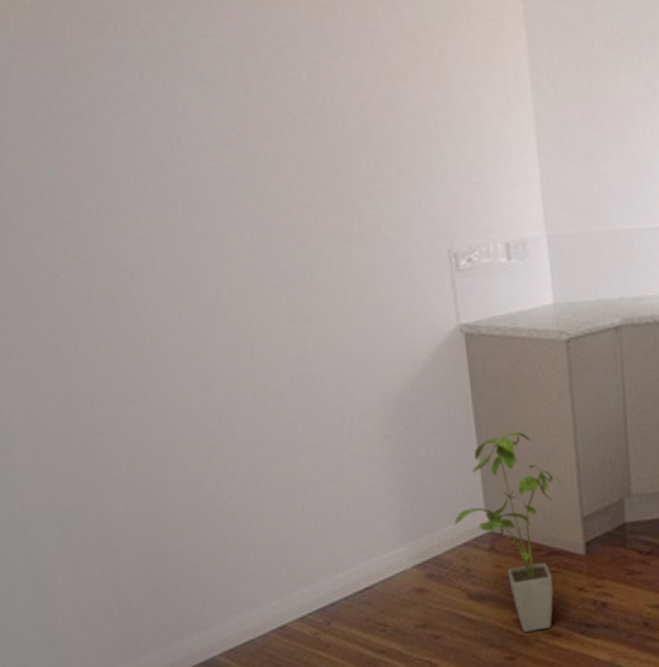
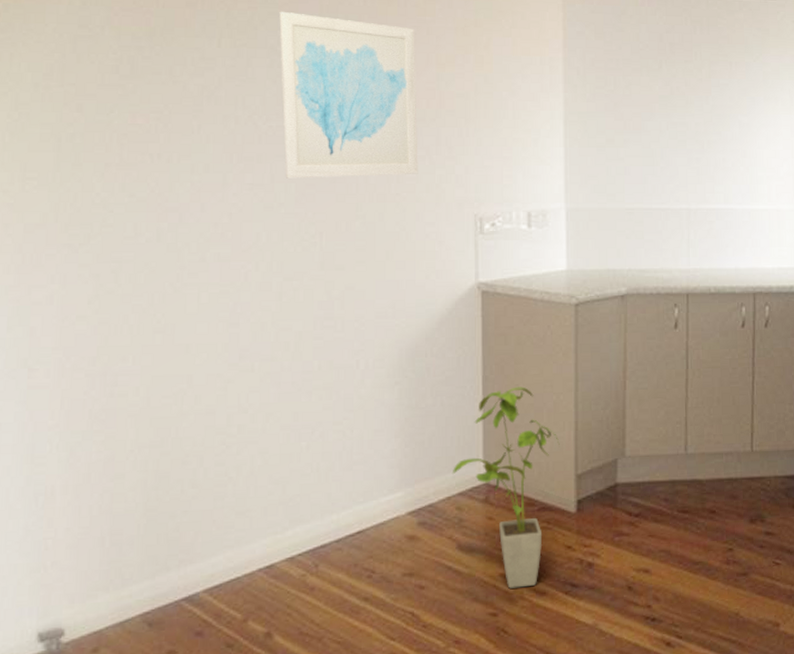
wall art: none [202,30,382,225] -> present [279,11,418,178]

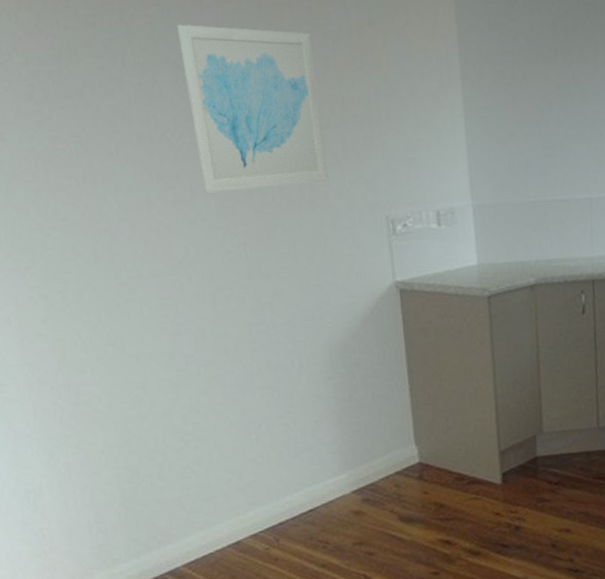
house plant: present [451,386,560,589] -> none [387,375,483,551]

